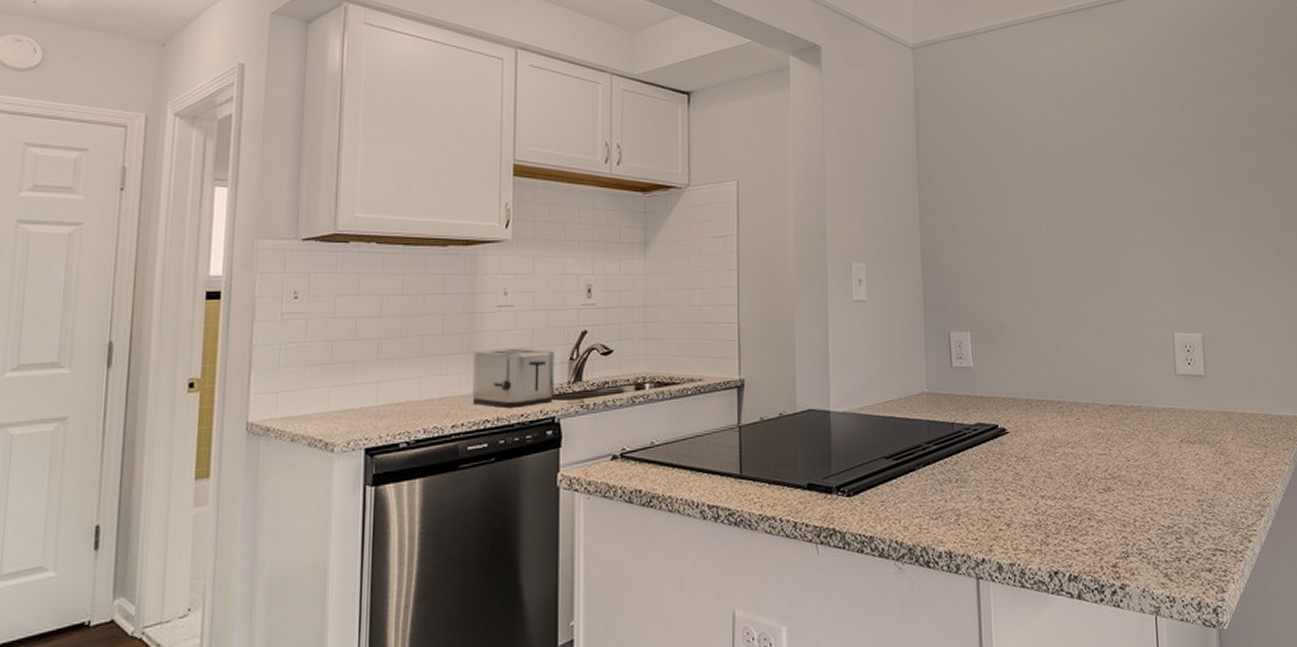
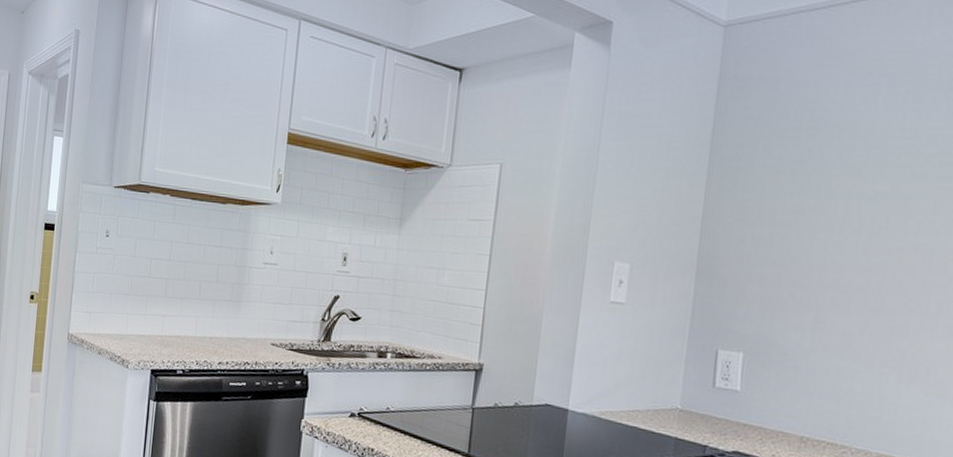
toaster: present [472,348,555,409] -> none [236,301,310,357]

